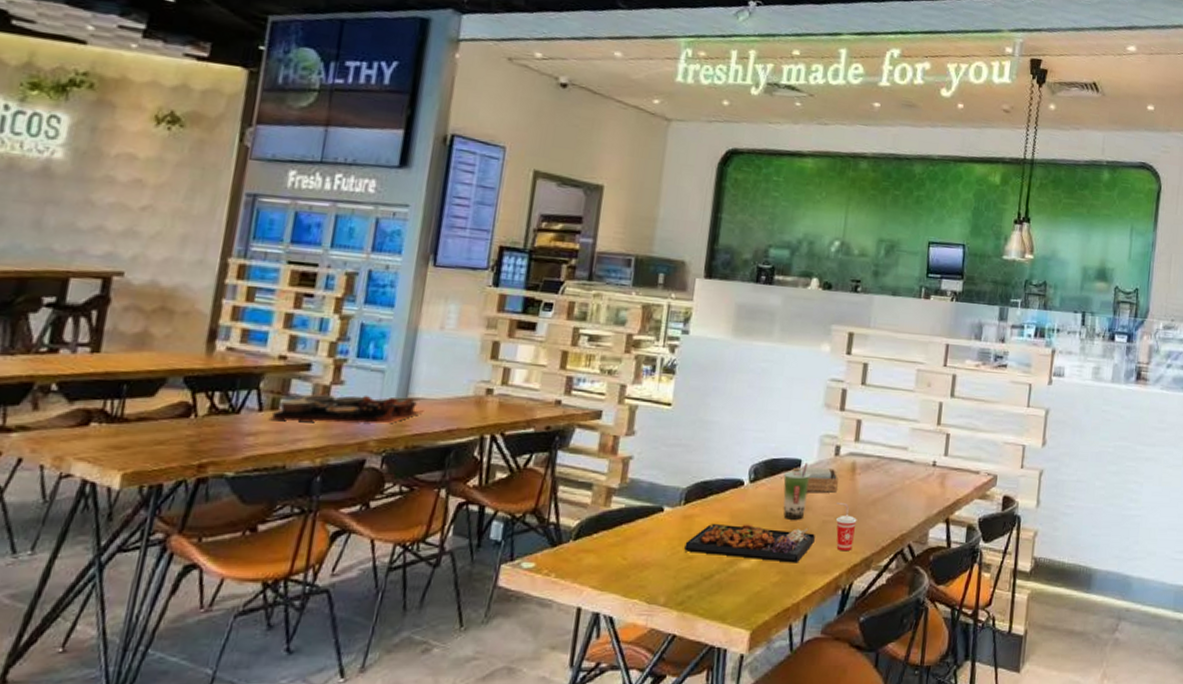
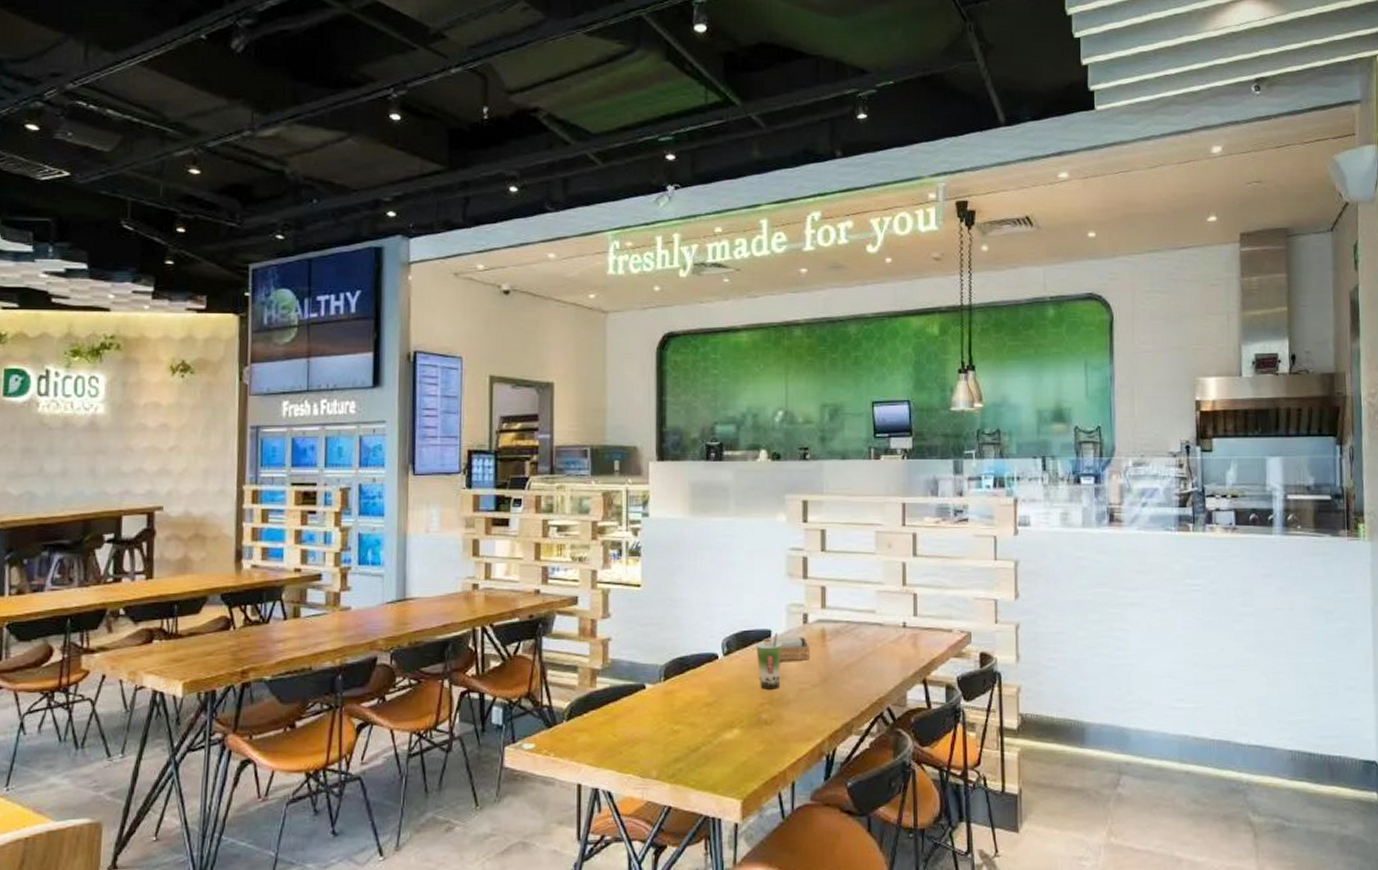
food tray: present [268,394,424,424] -> none [293,597,421,626]
food tray: present [684,524,815,563] -> none [669,696,793,732]
beverage cup: present [835,501,857,552] -> none [810,669,833,718]

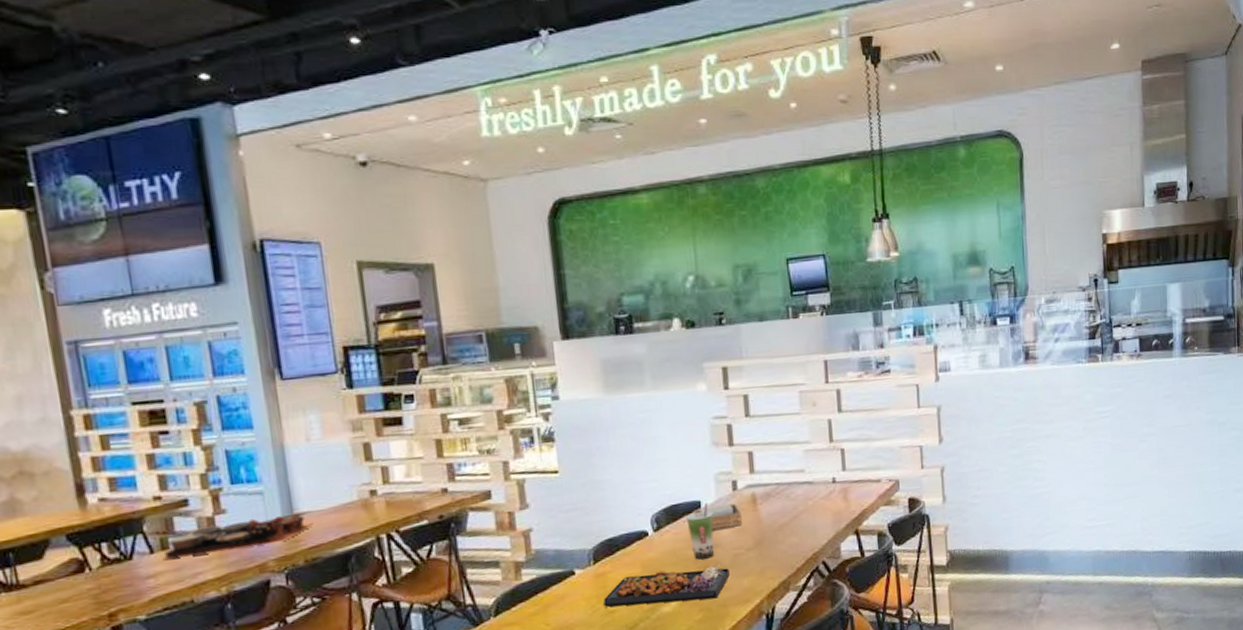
food tray: none [293,597,421,626] -> present [162,513,314,559]
food tray: none [669,696,793,732] -> present [603,563,730,607]

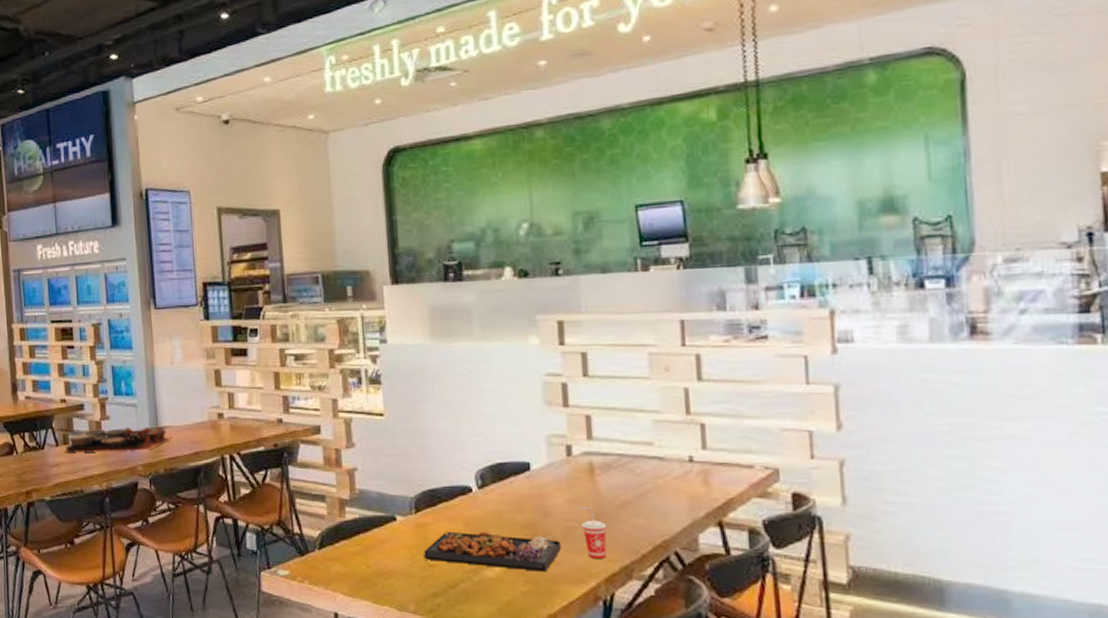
beverage cup: present [686,503,715,560] -> none [513,466,545,526]
napkin holder: present [693,503,742,530] -> none [521,470,577,496]
beverage cup: none [743,534,768,579] -> present [577,506,607,560]

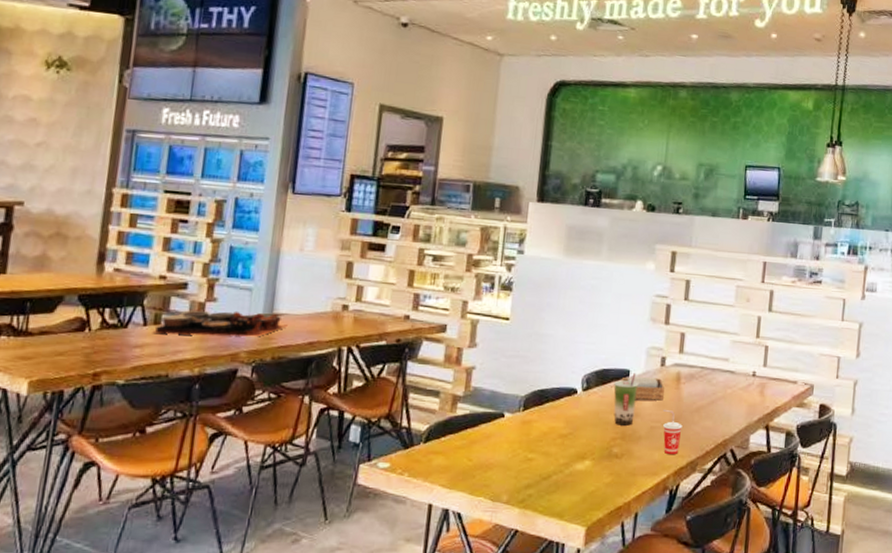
food tray: present [424,531,561,572] -> none [524,429,644,466]
beverage cup: none [513,466,545,526] -> present [613,373,639,426]
napkin holder: none [521,470,577,496] -> present [621,377,664,401]

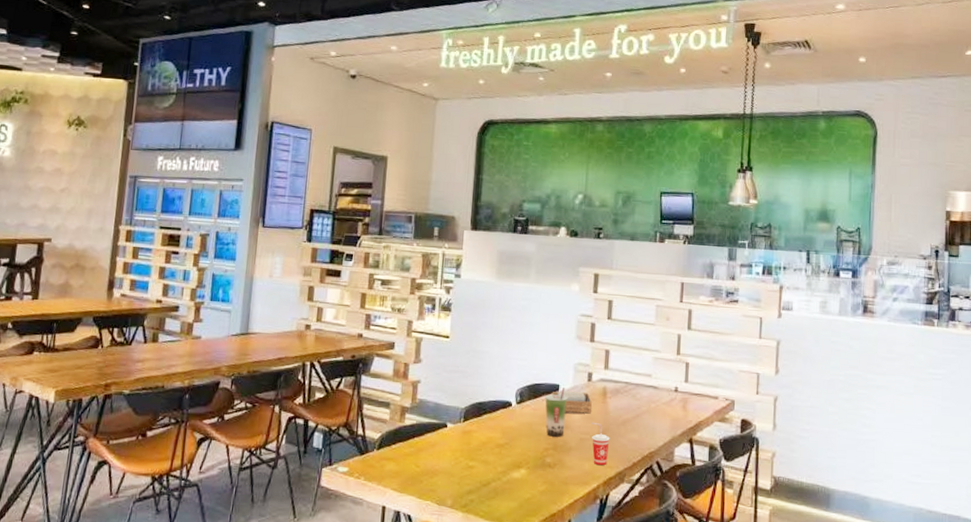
food tray: present [152,310,288,337] -> none [151,330,260,353]

